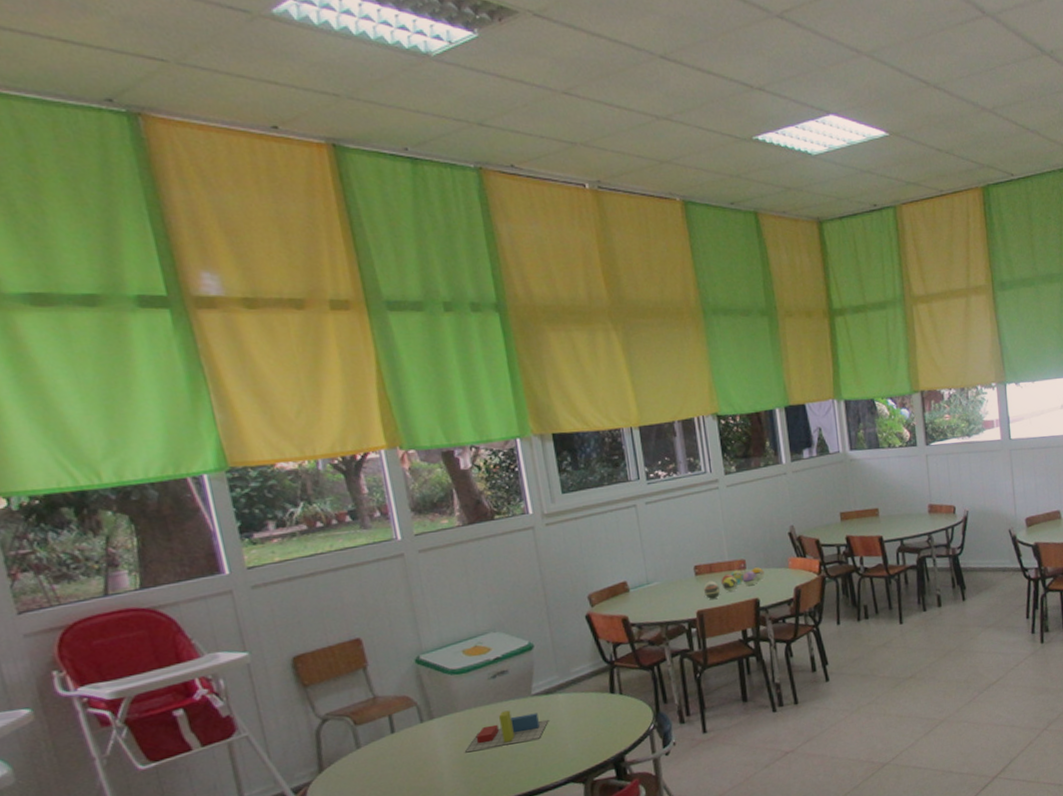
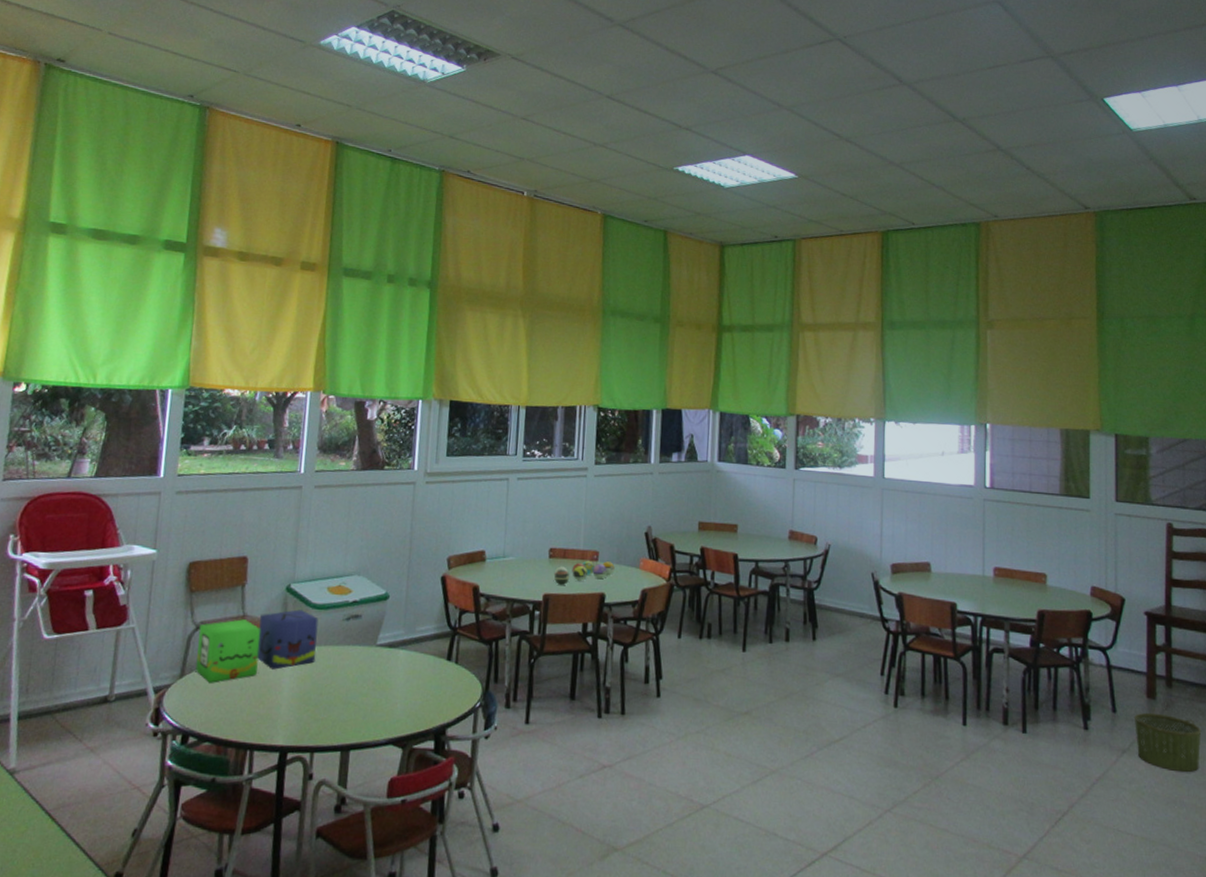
toy box: none [325,678,469,771] -> present [195,609,319,683]
toy blocks: present [465,710,549,753] -> none [306,655,386,692]

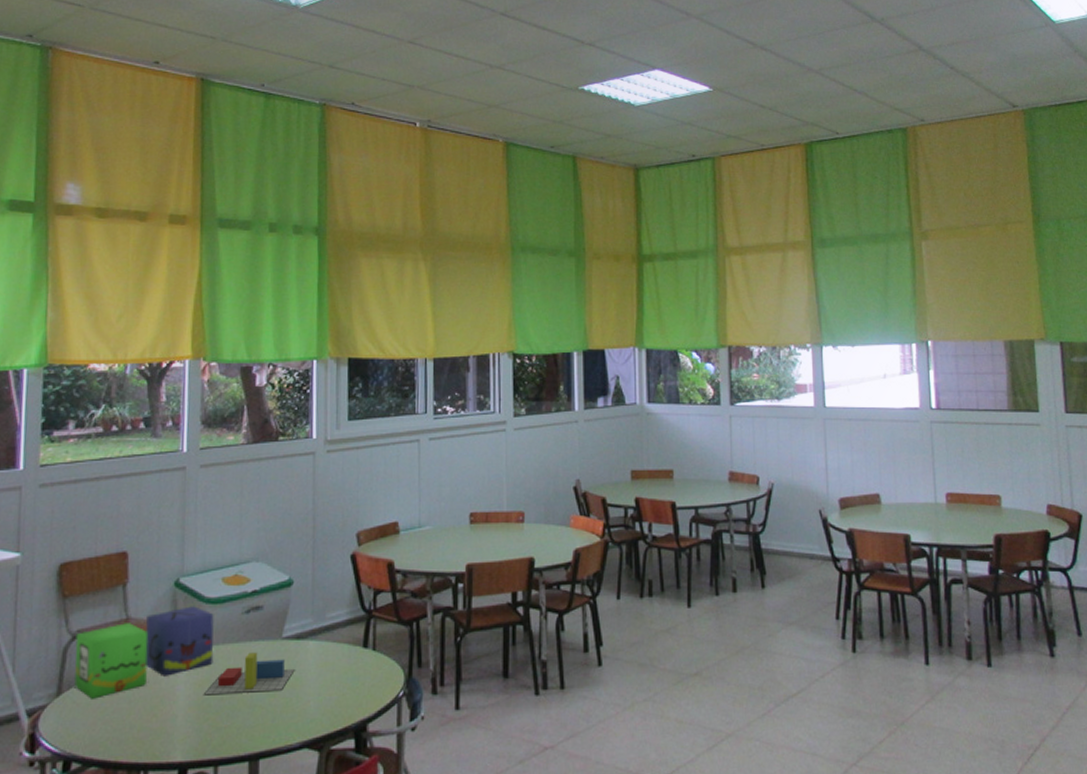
toy blocks: none [306,655,386,692] -> present [204,652,295,696]
ball: present [553,560,615,585] -> none [476,522,543,552]

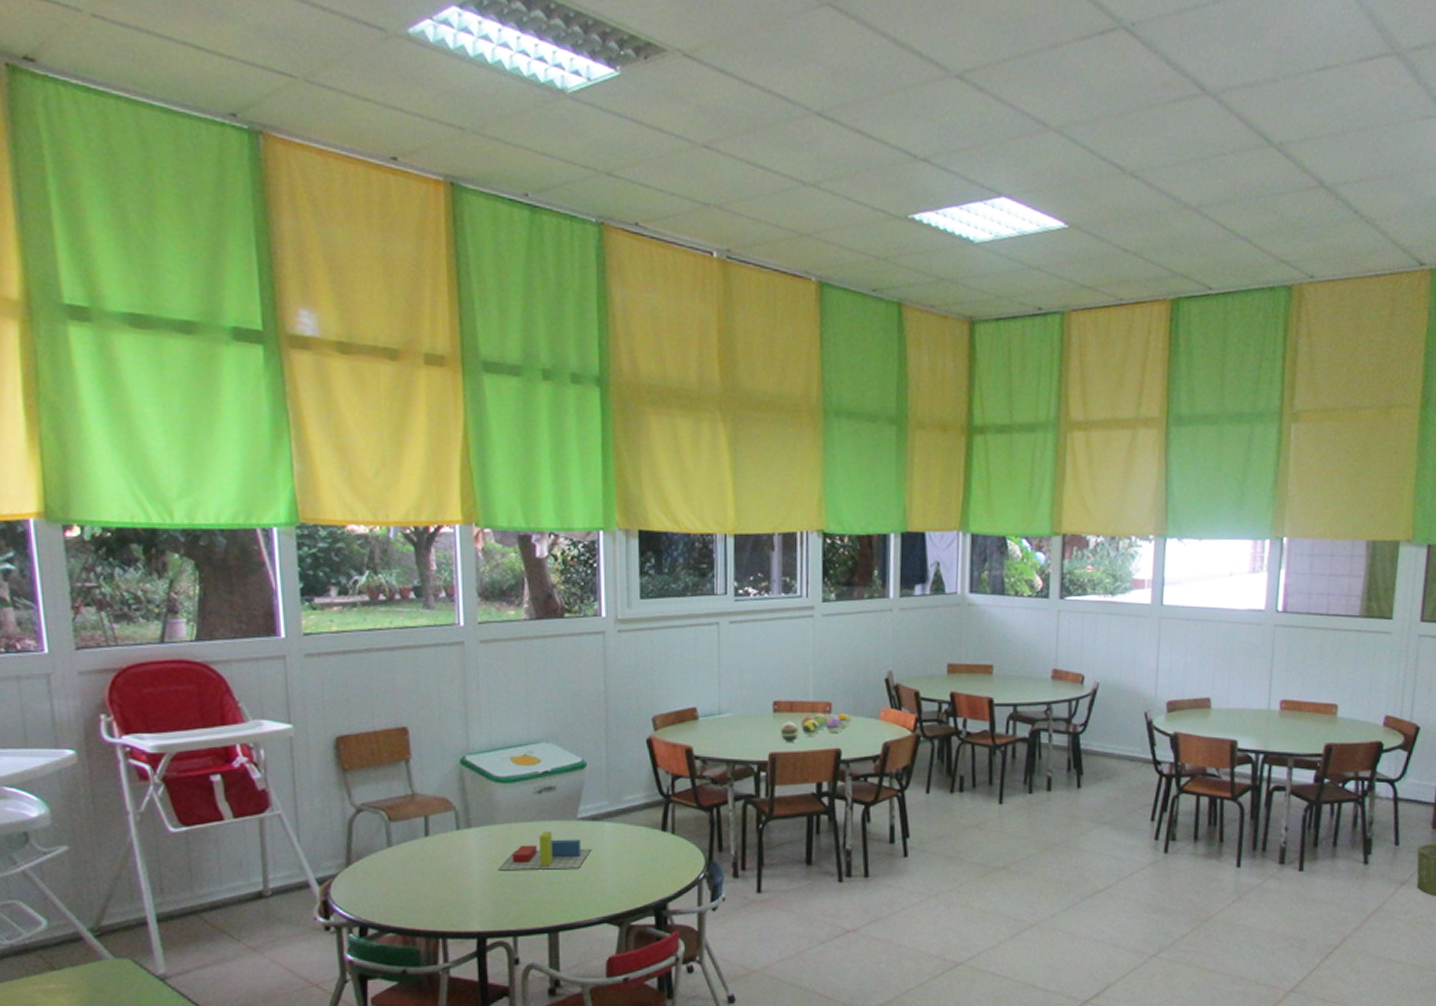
toy box: present [74,606,214,699] -> none [360,784,507,870]
ball: none [476,522,543,552] -> present [780,713,851,742]

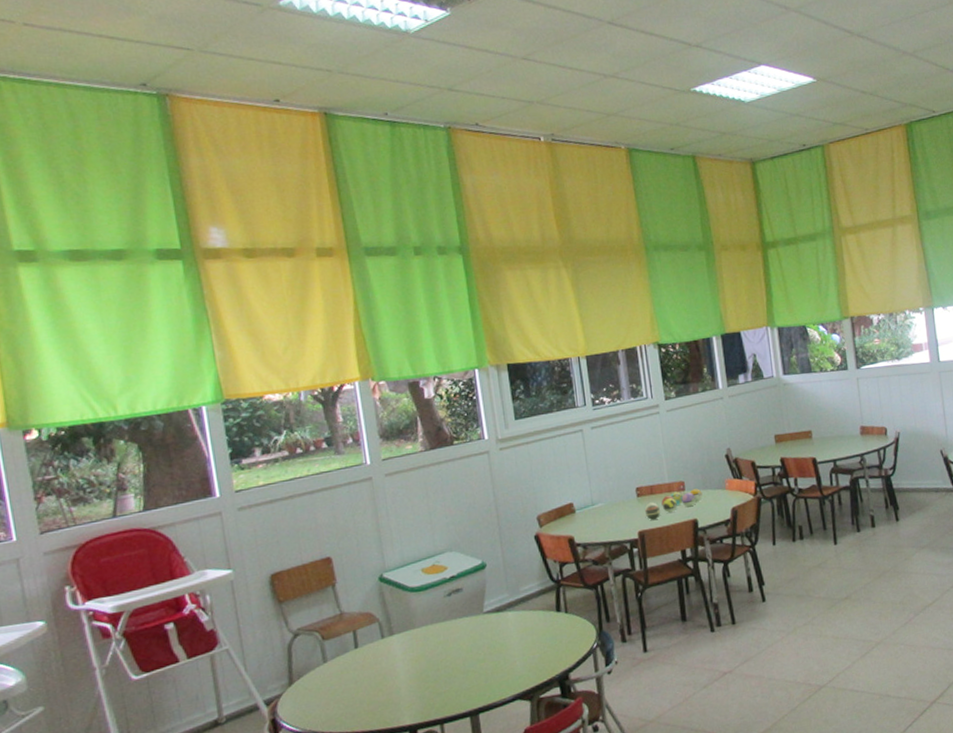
toy blocks: present [499,831,592,871] -> none [421,627,499,669]

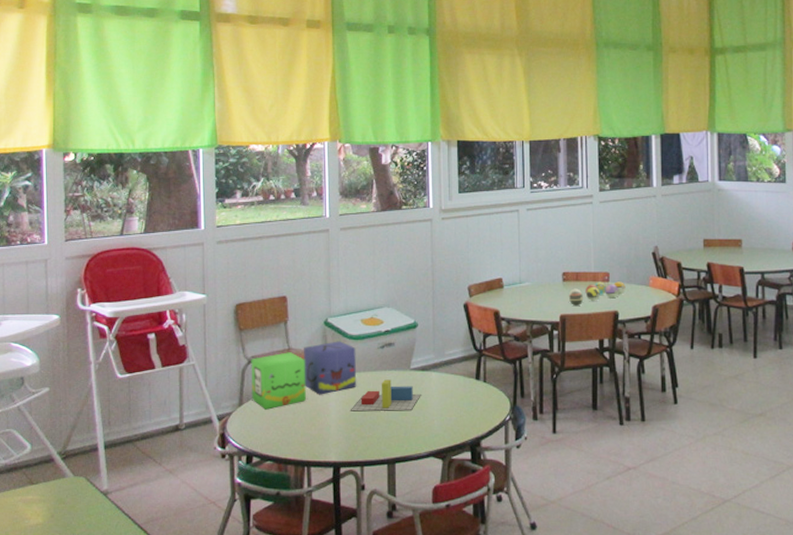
toy box: none [297,595,425,684] -> present [251,341,357,410]
toy blocks: none [421,627,499,669] -> present [351,379,421,412]

